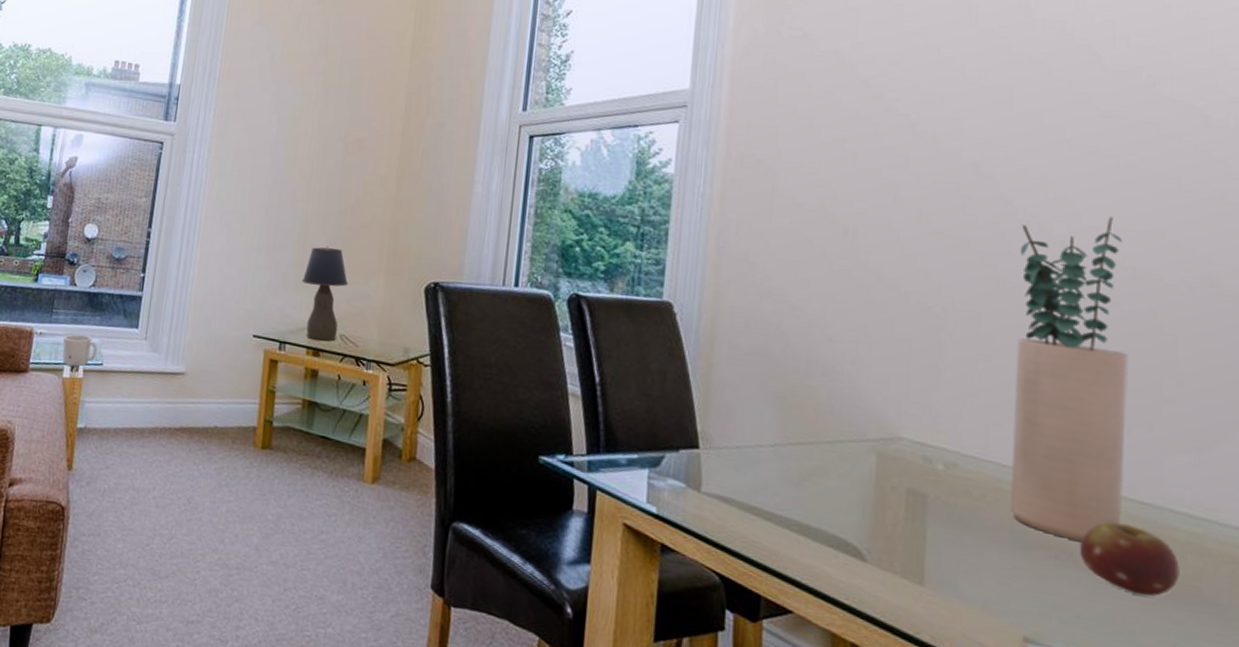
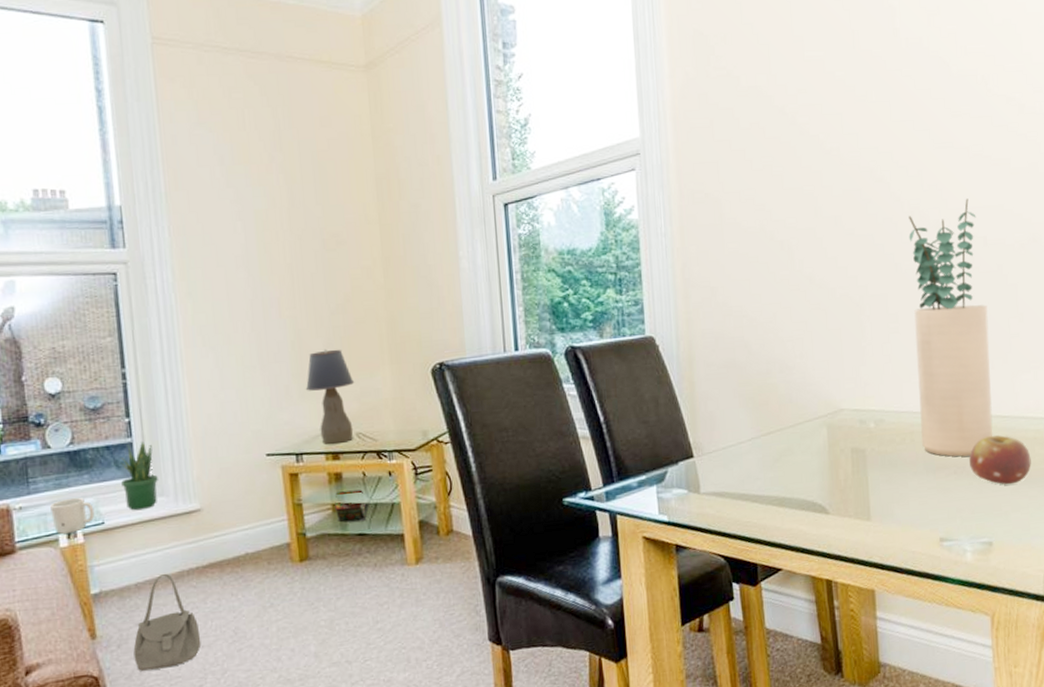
handbag: none [97,425,159,518] -> present [133,573,202,671]
planter: none [124,297,157,362] -> present [121,442,158,511]
decorative box: none [304,388,339,425] -> present [335,490,370,523]

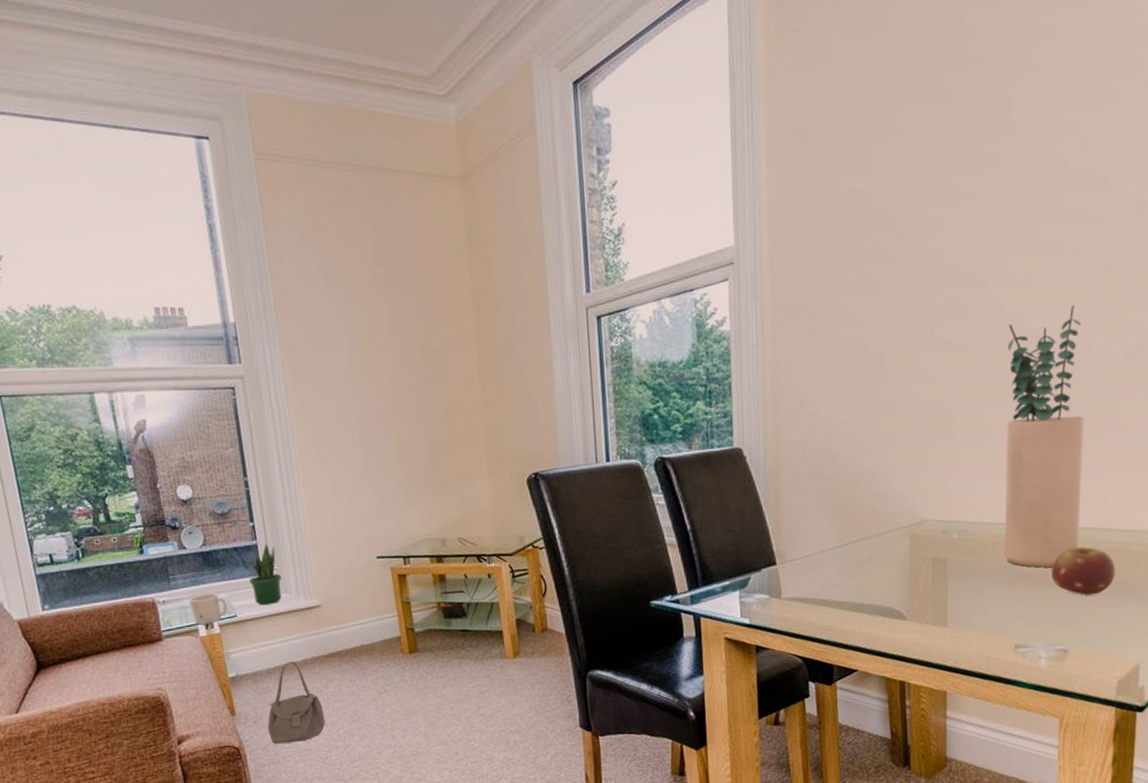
table lamp: present [305,348,355,446] -> none [410,459,456,549]

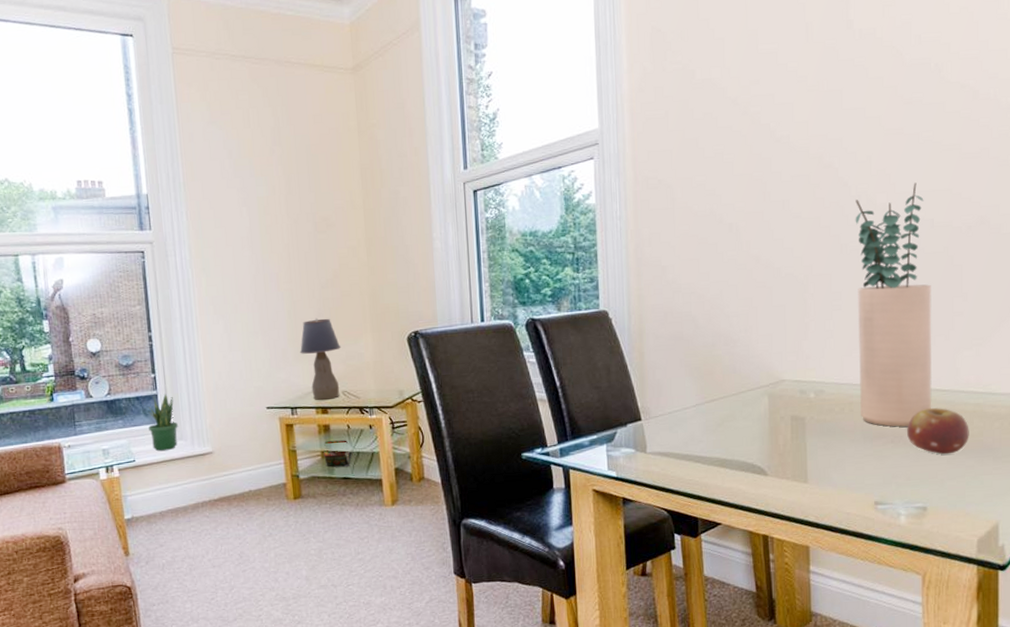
mug: present [189,592,228,626] -> none [92,438,128,469]
handbag: present [267,661,326,744] -> none [158,504,213,584]
table lamp: none [410,459,456,549] -> present [299,318,341,401]

